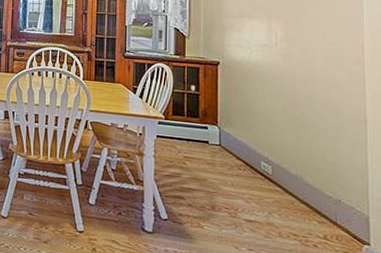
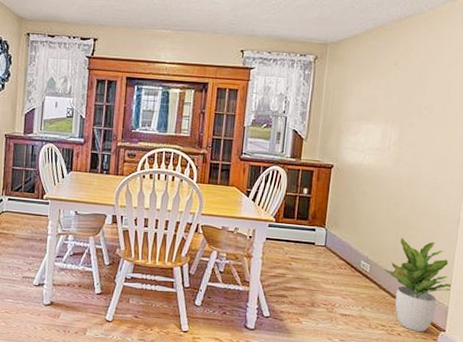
potted plant: none [287,137,371,245] -> present [383,237,454,332]

